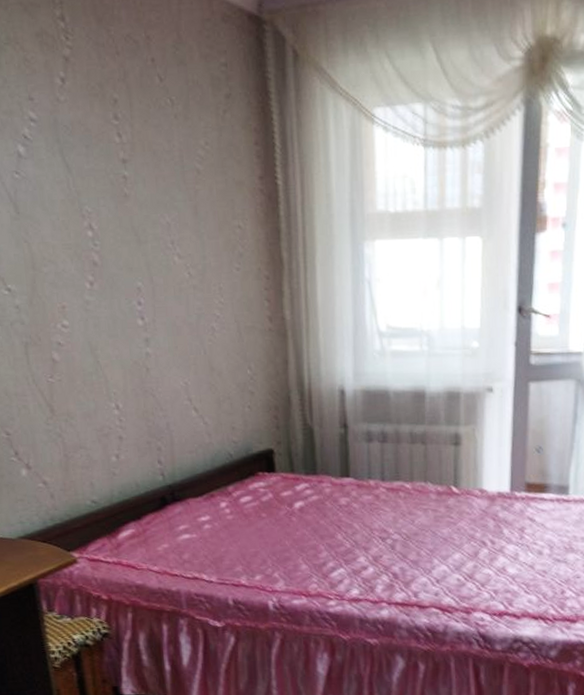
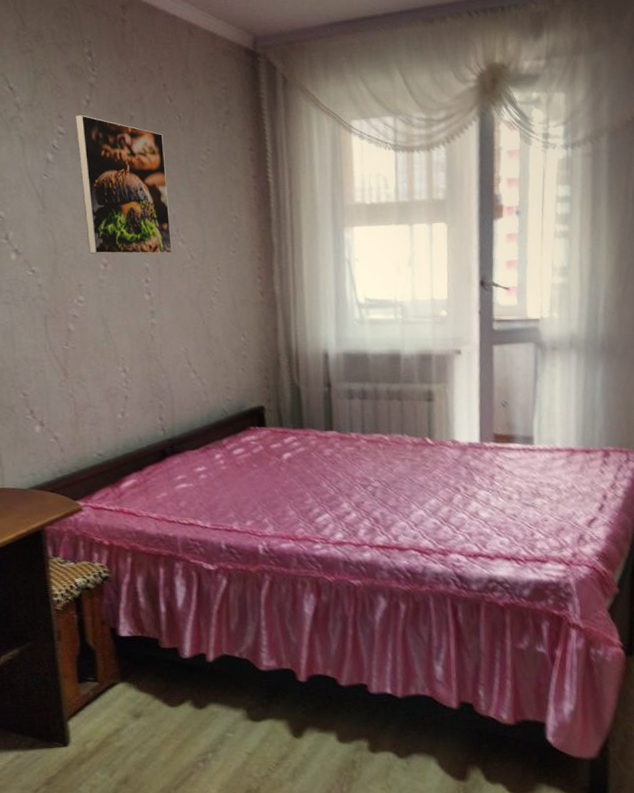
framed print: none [49,96,167,272] -> present [75,114,172,255]

